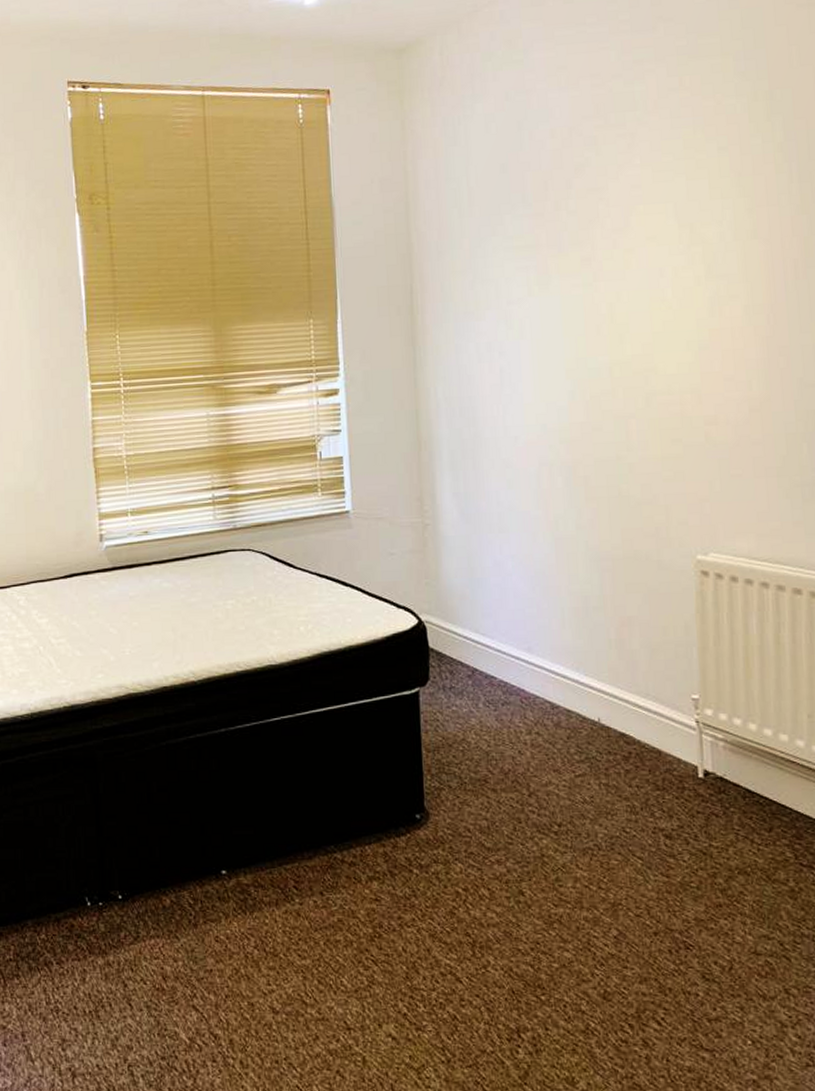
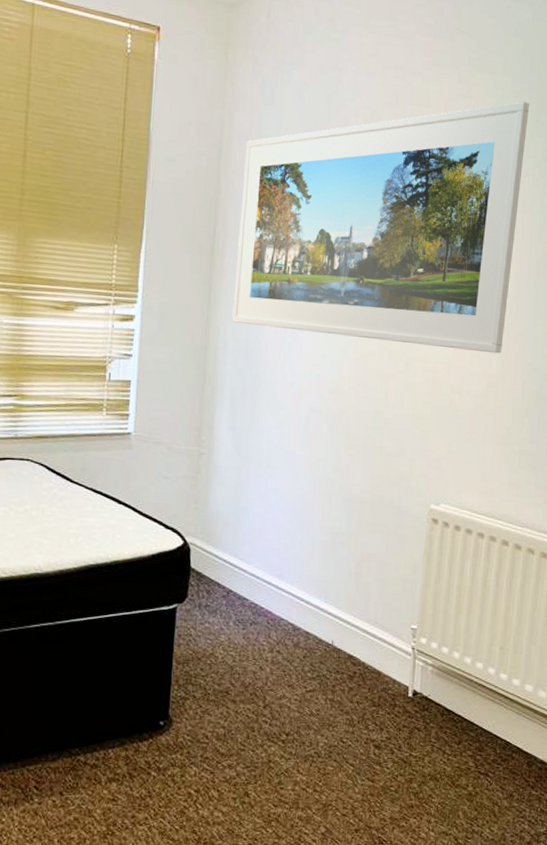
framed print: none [434,80,763,381] -> present [232,101,529,354]

